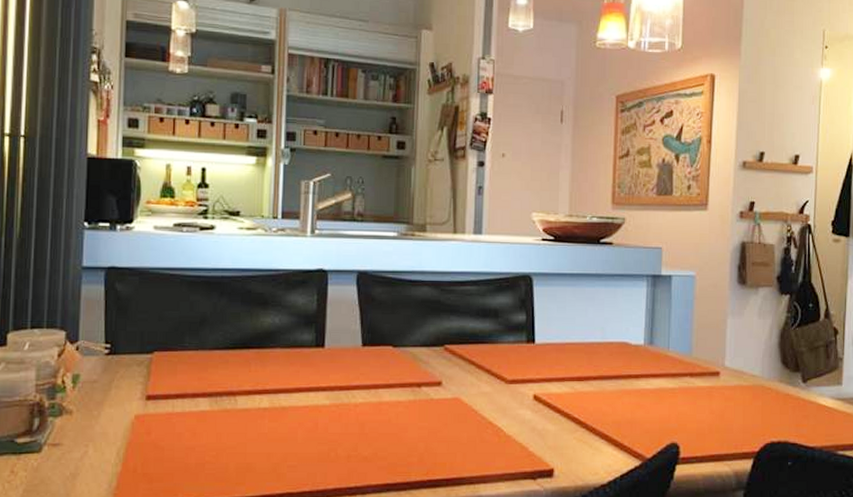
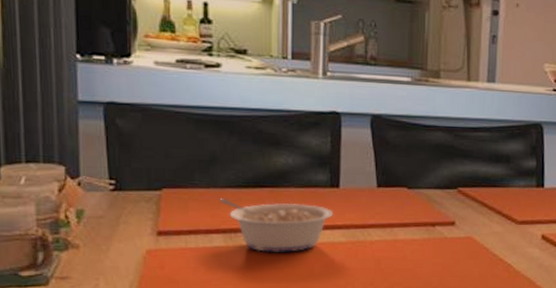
legume: none [207,361,318,417] -> present [219,198,334,253]

